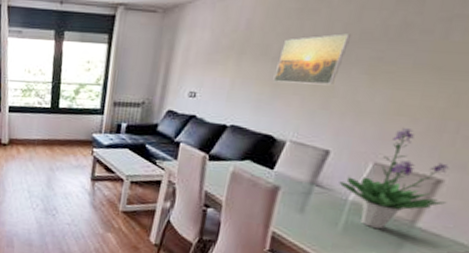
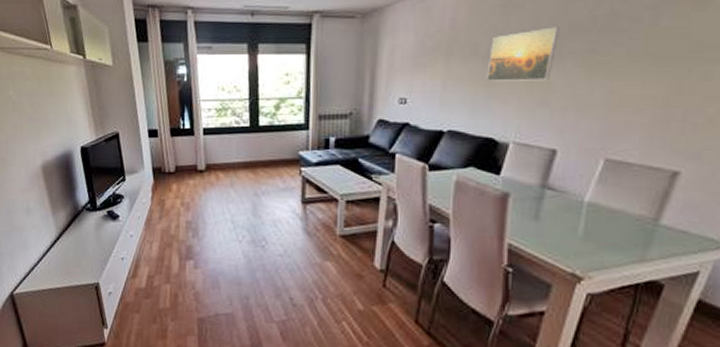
potted plant: present [338,127,449,229] -> none [571,118,688,230]

